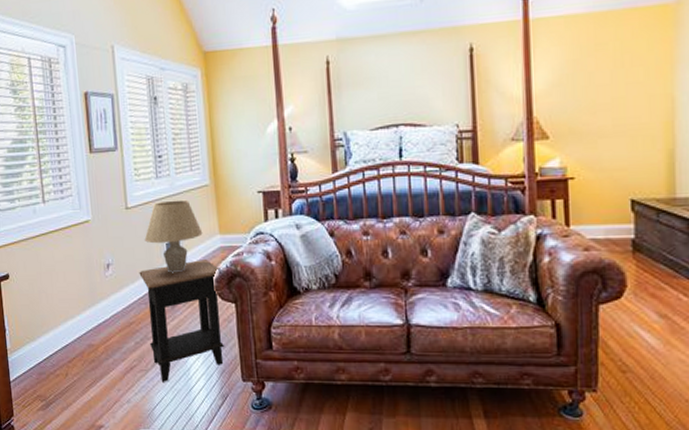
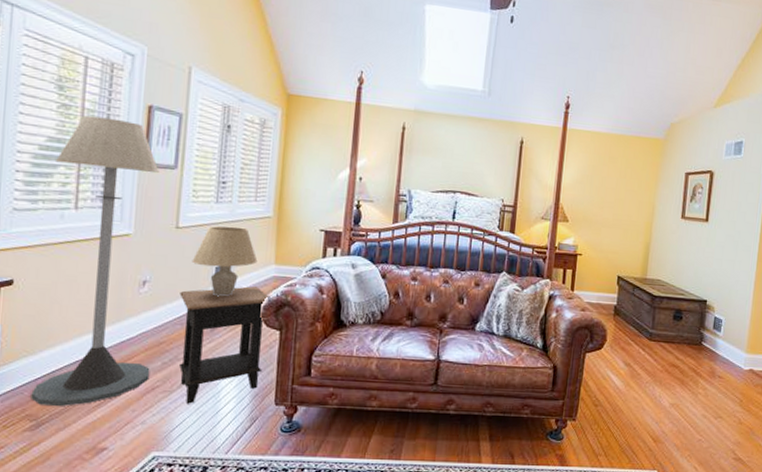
floor lamp: none [22,111,127,388] -> present [31,115,159,407]

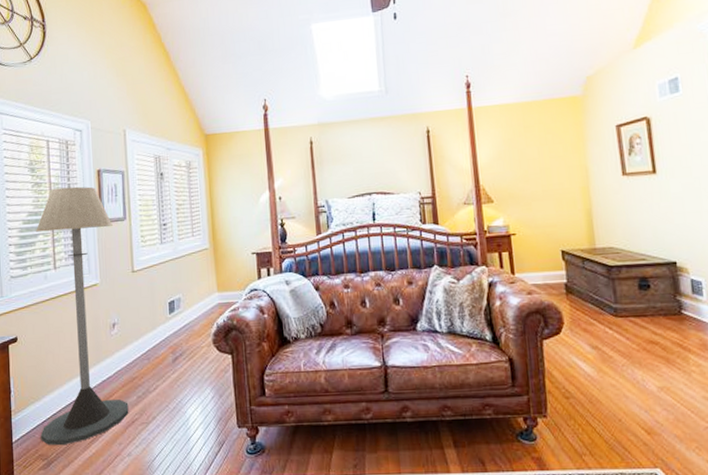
side table: present [179,286,269,404] -> none [143,315,221,433]
table lamp: present [191,225,258,297] -> none [148,262,203,330]

